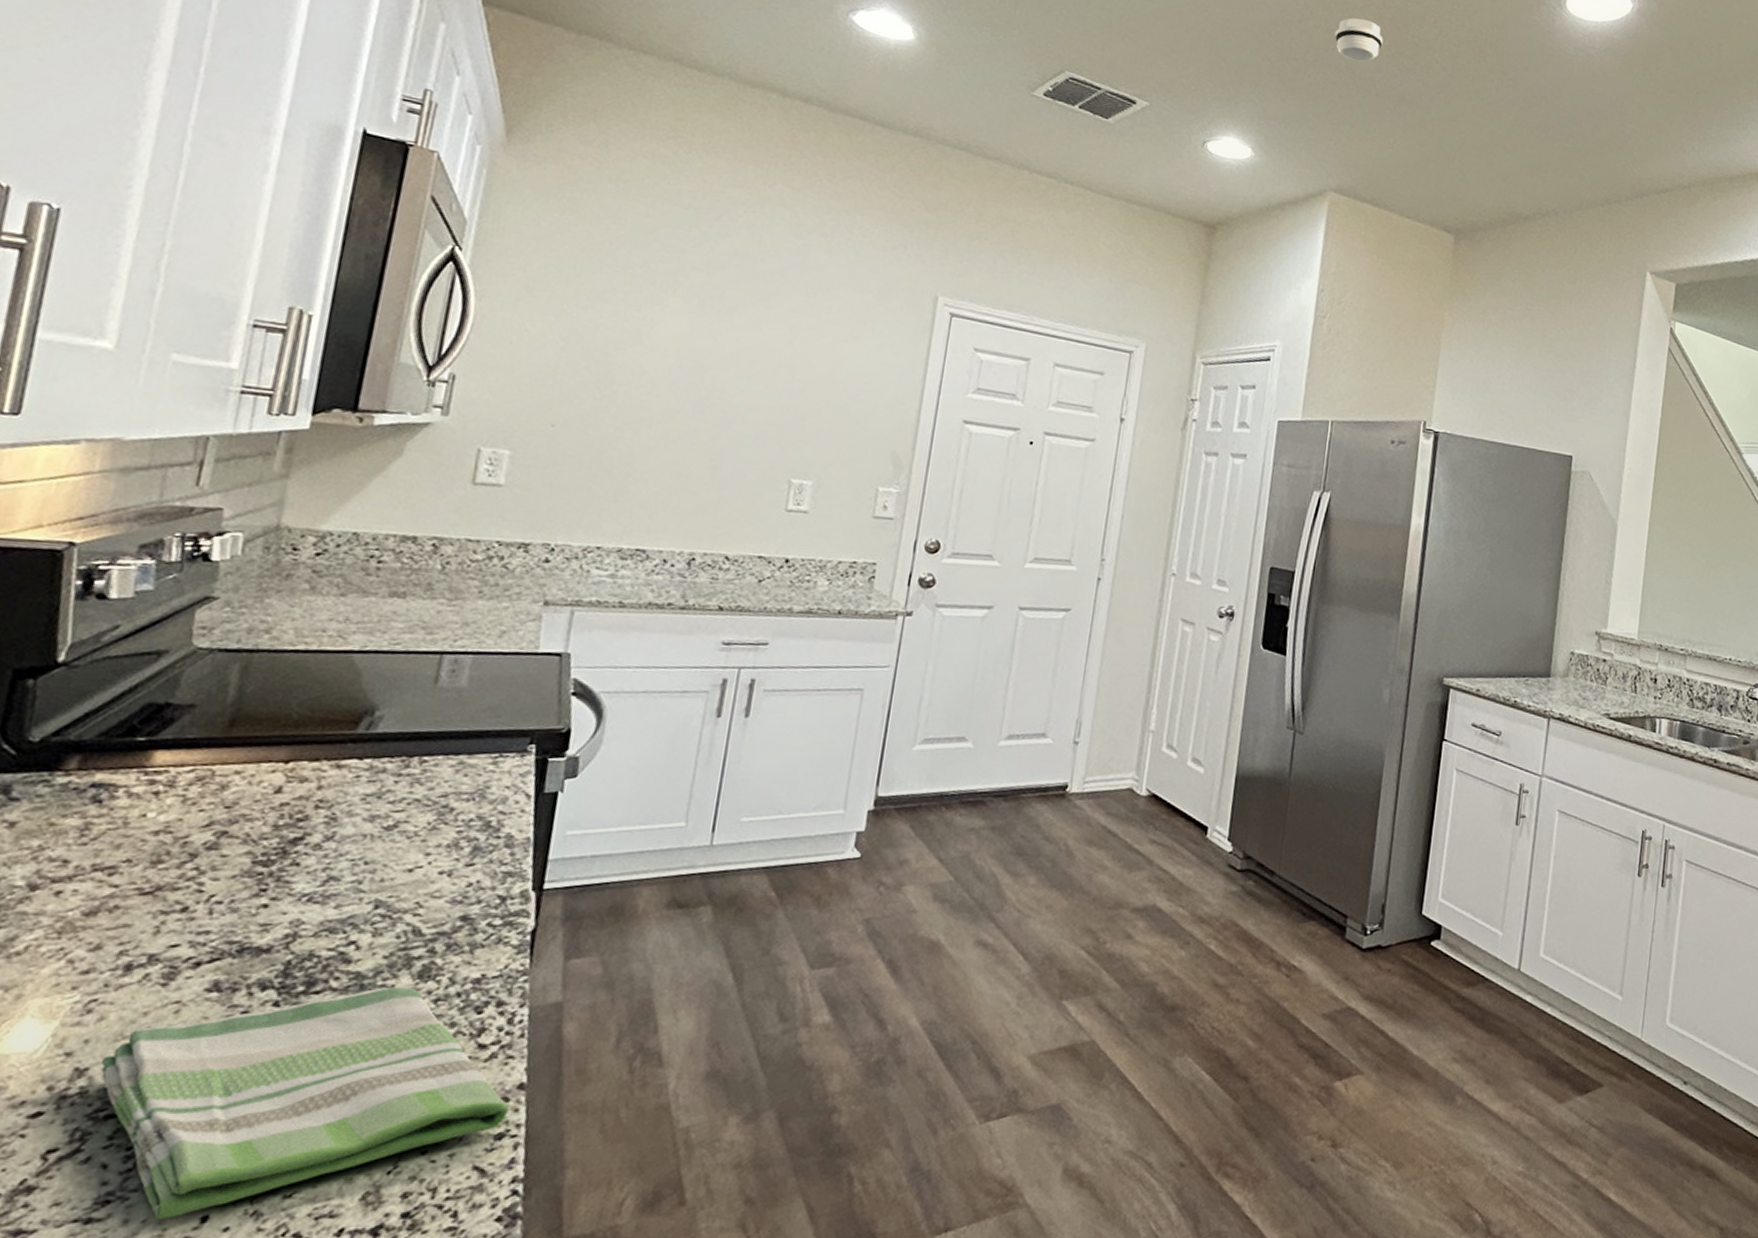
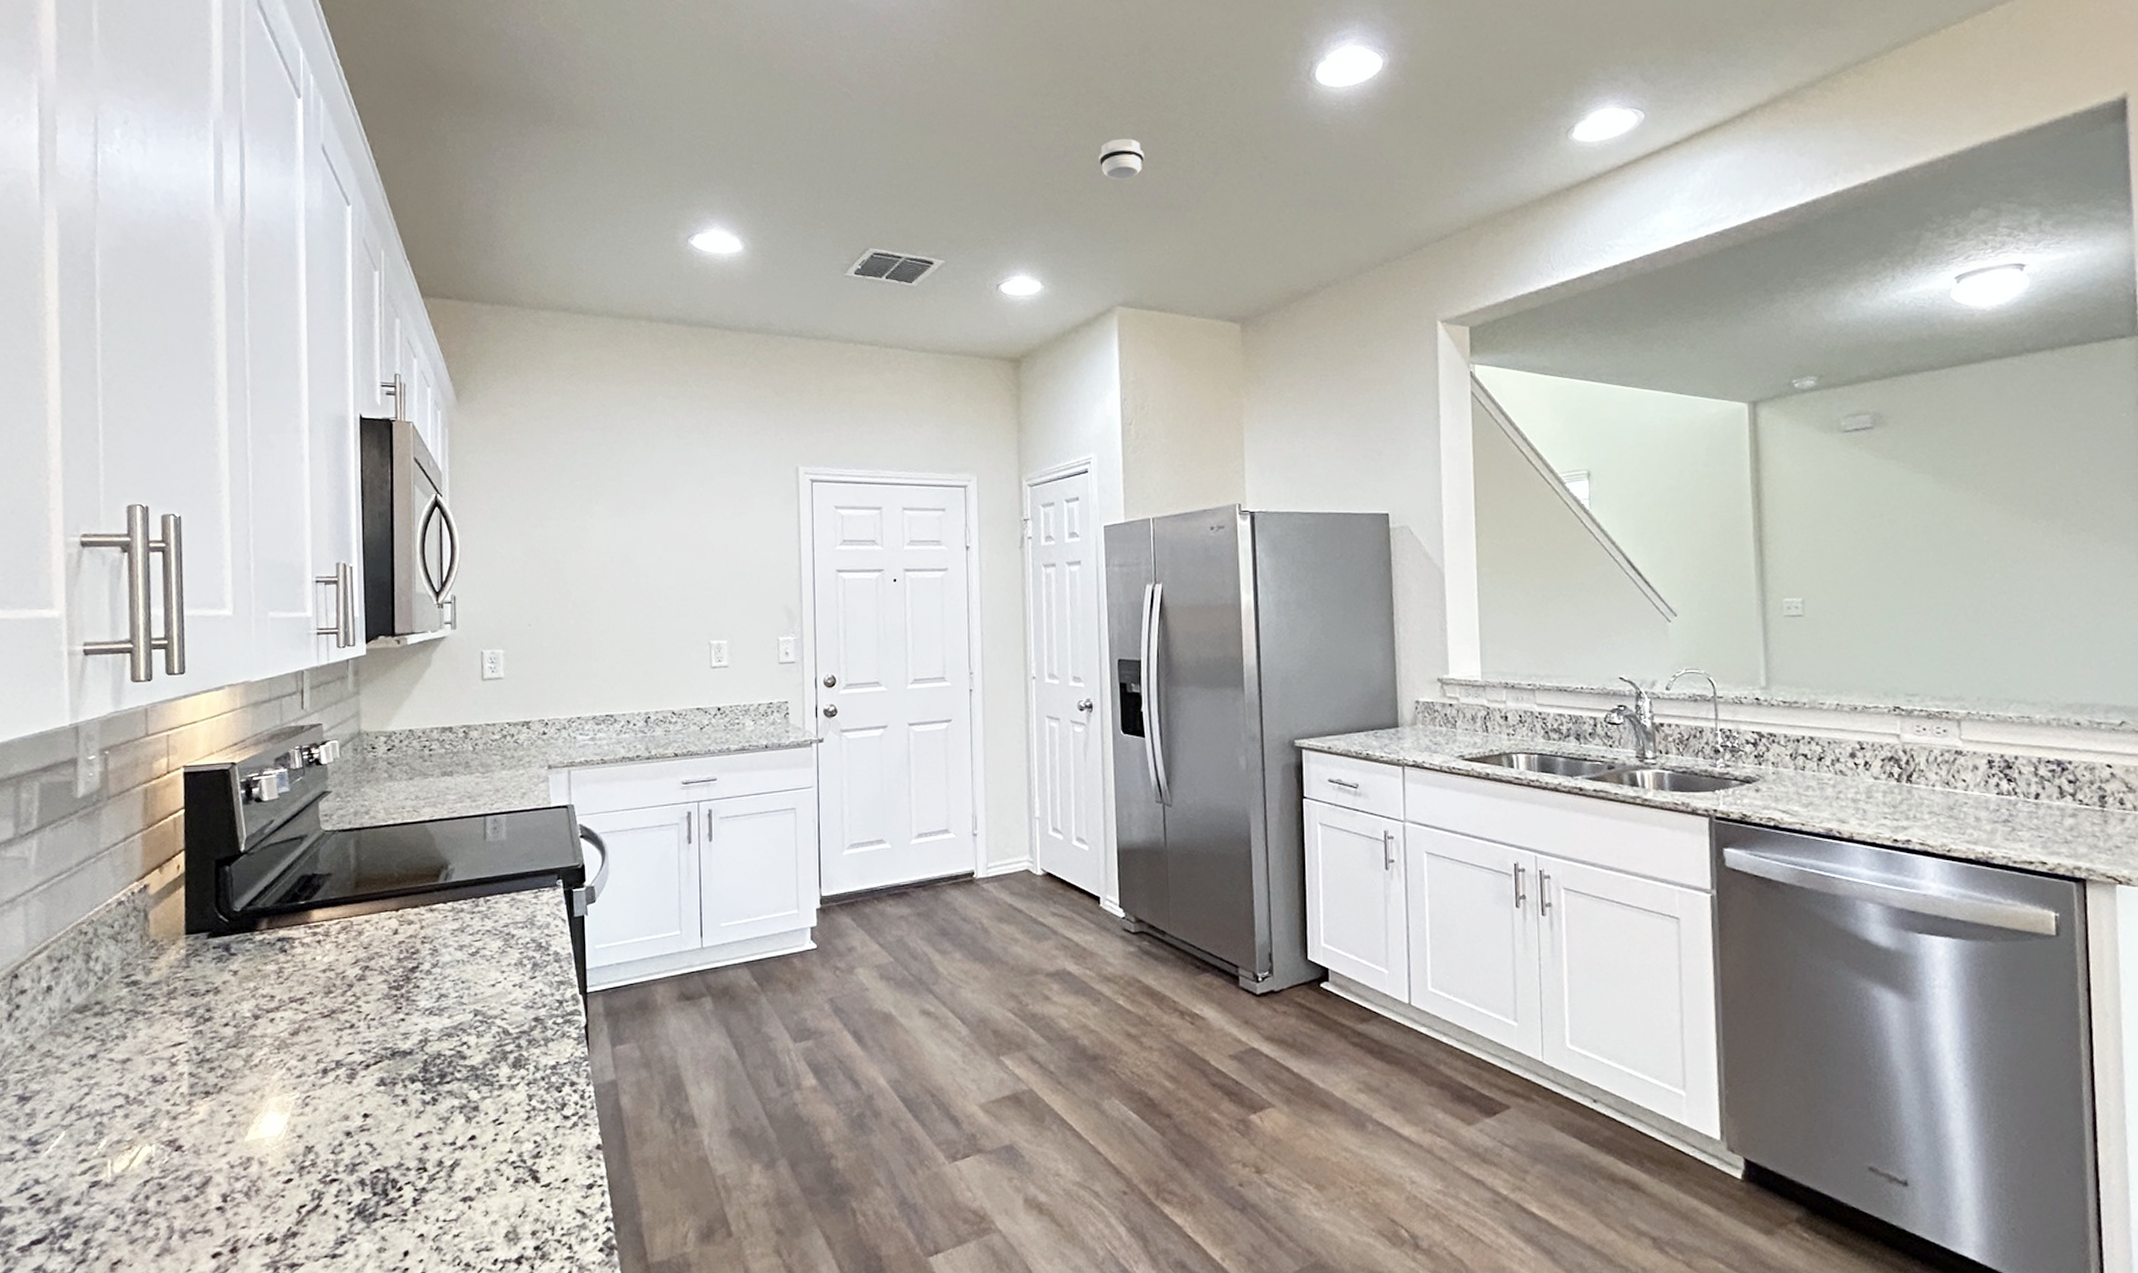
dish towel: present [101,986,509,1220] -> none [321,1075,593,1255]

